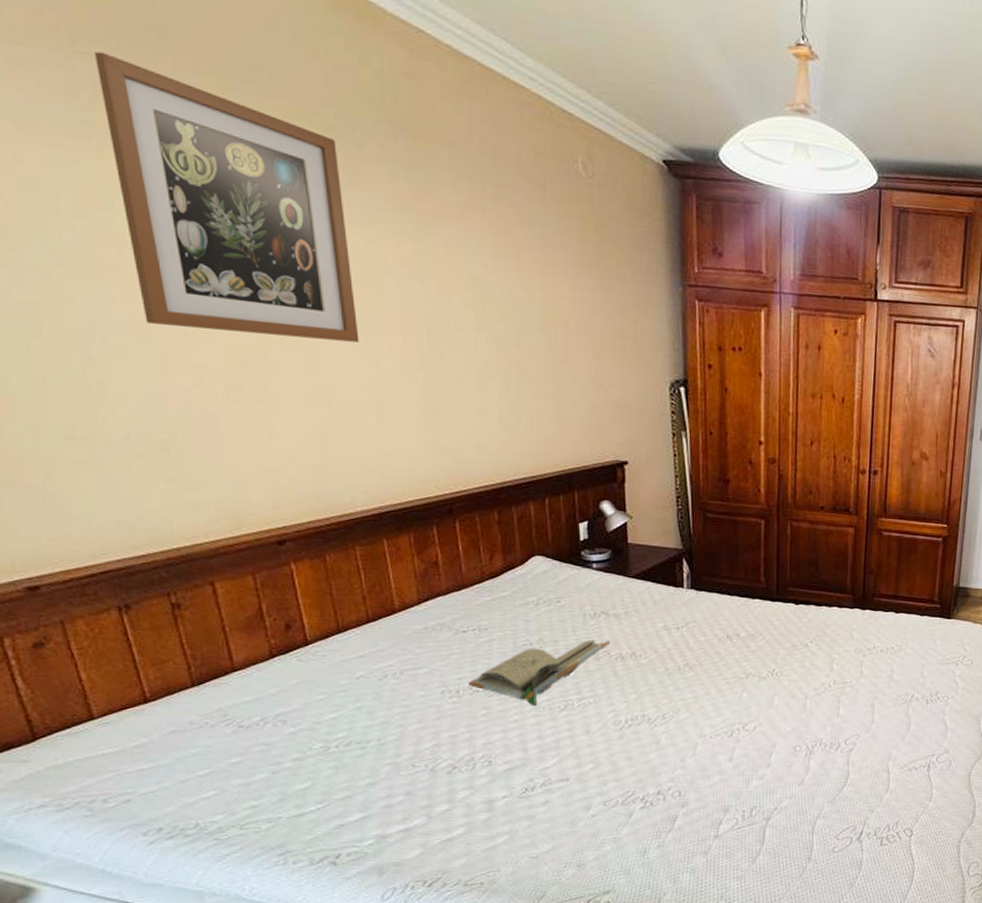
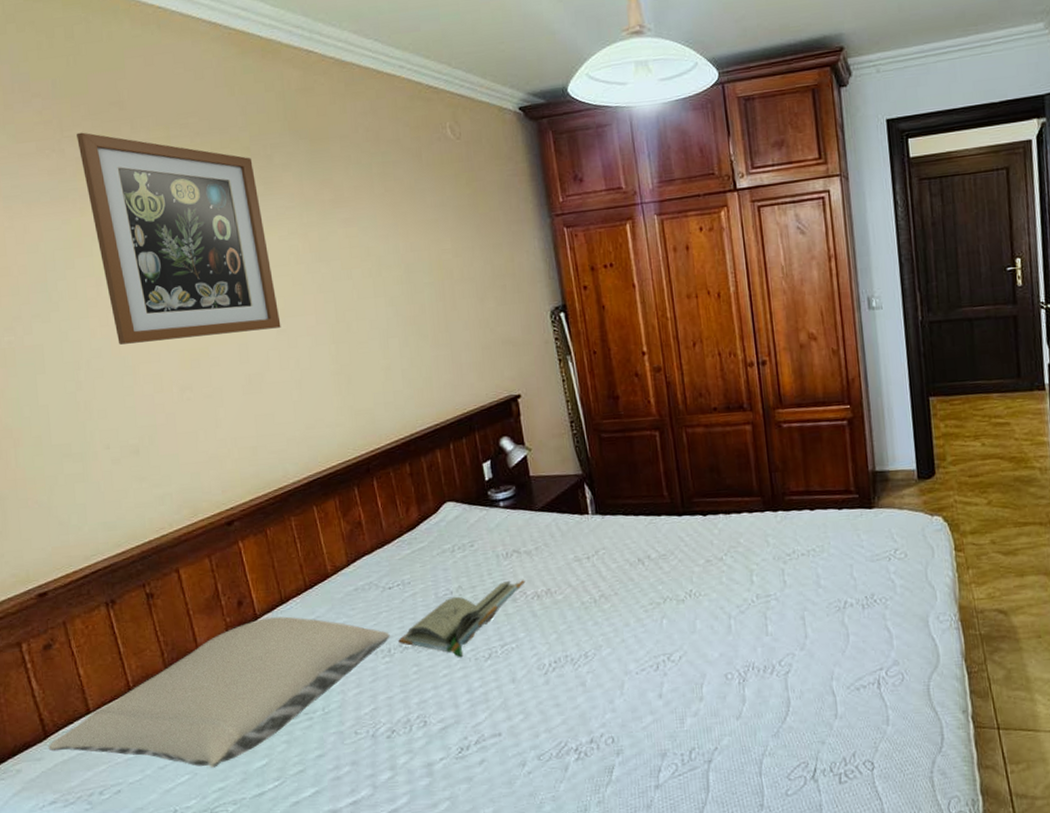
pillow: none [37,645,460,786] -> present [48,616,390,768]

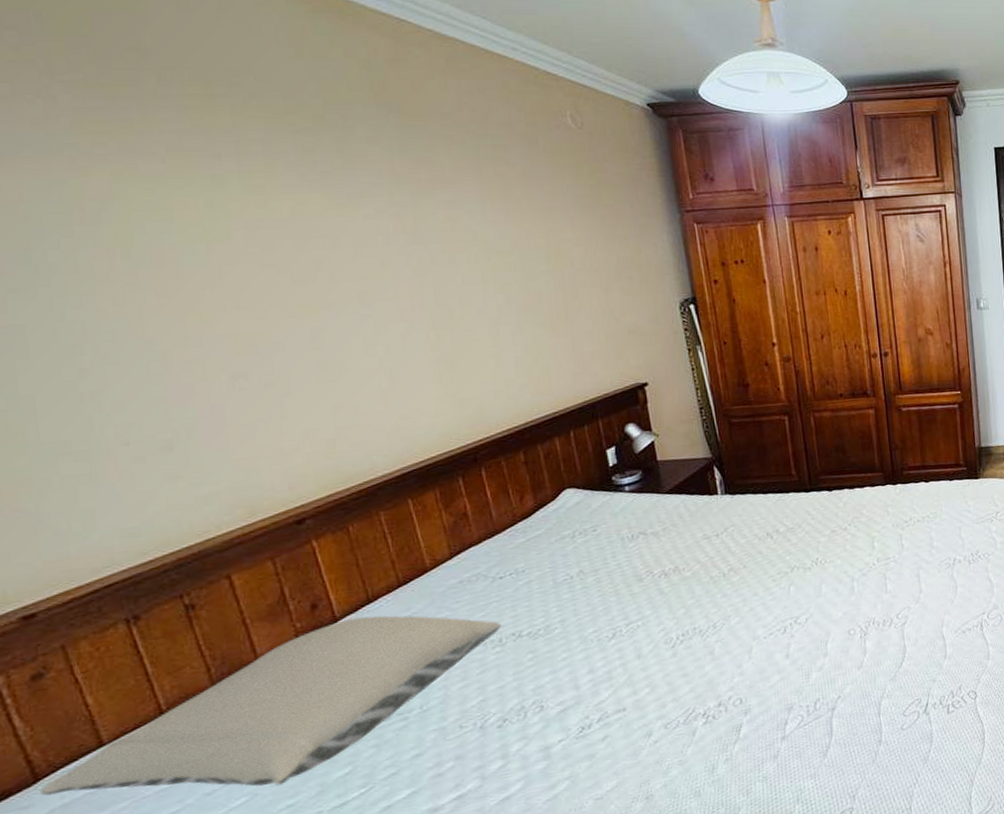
wall art: present [76,132,281,345] -> none [74,78,367,327]
book: present [398,580,525,657] -> none [510,560,652,640]

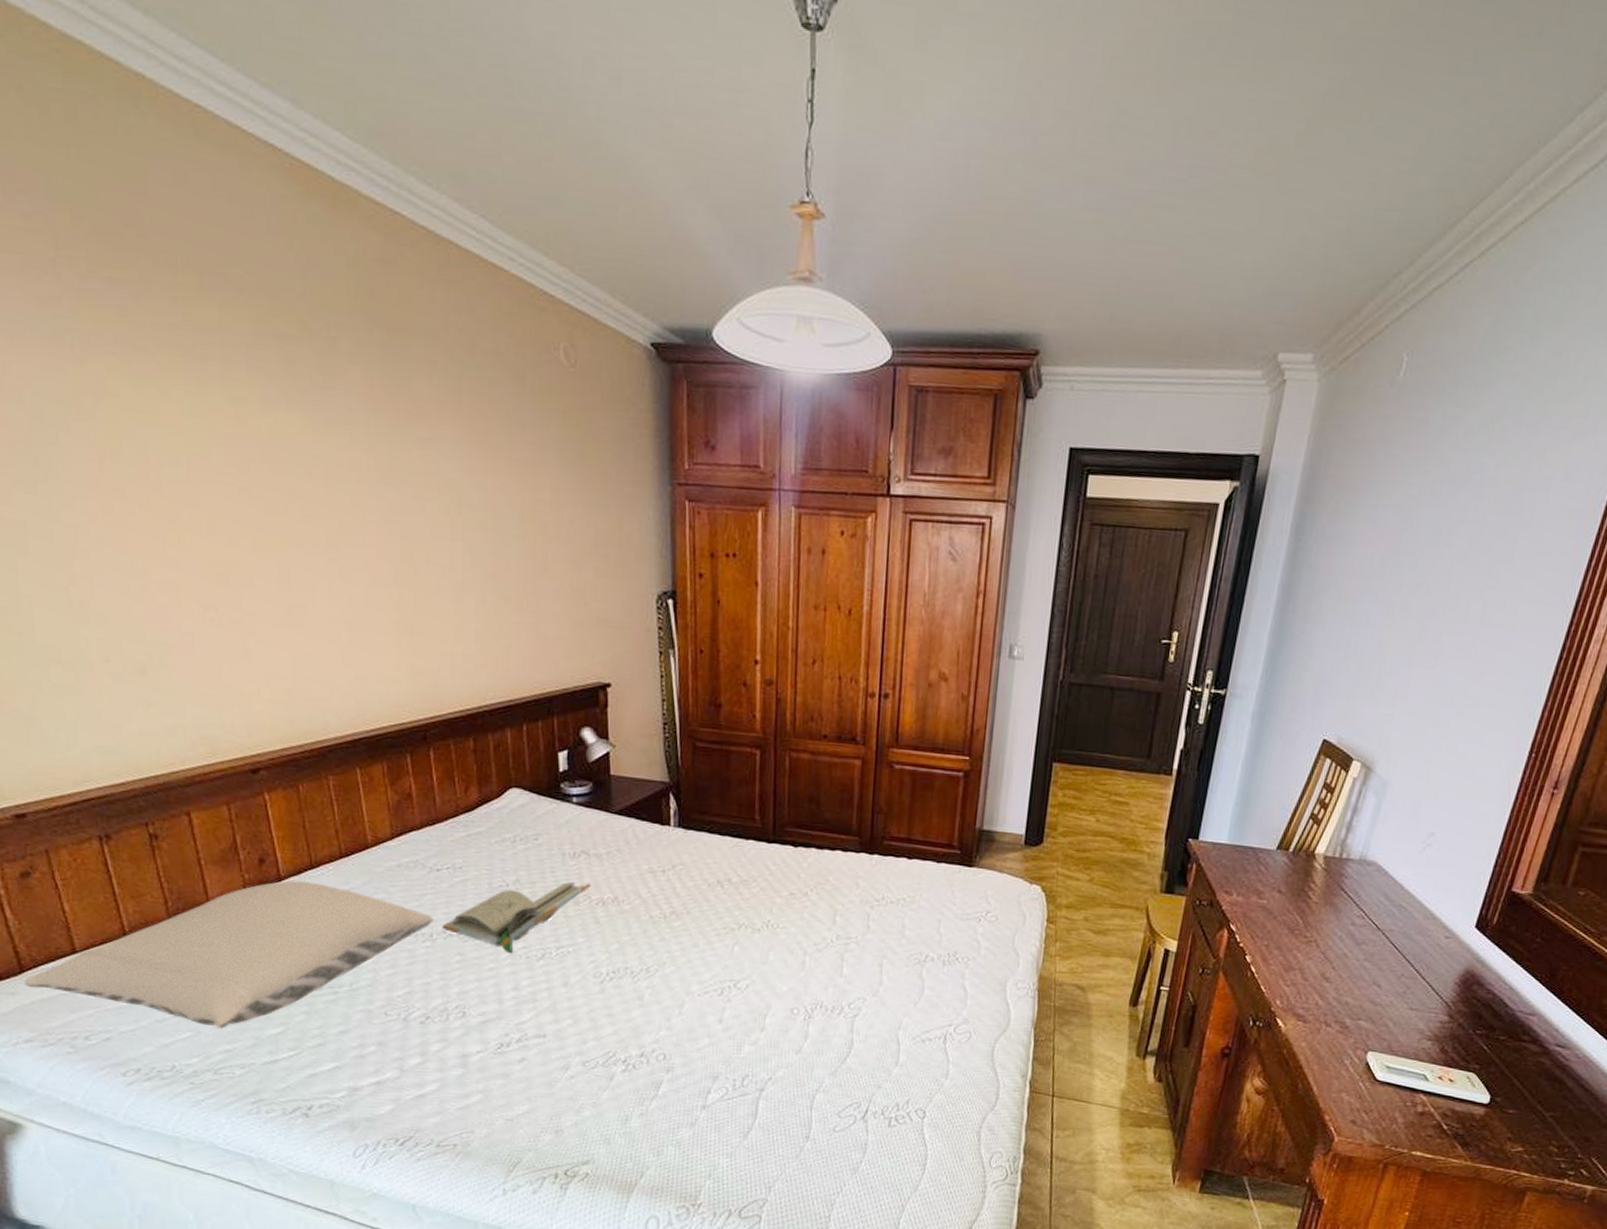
book: none [510,560,652,640] -> present [442,881,591,953]

